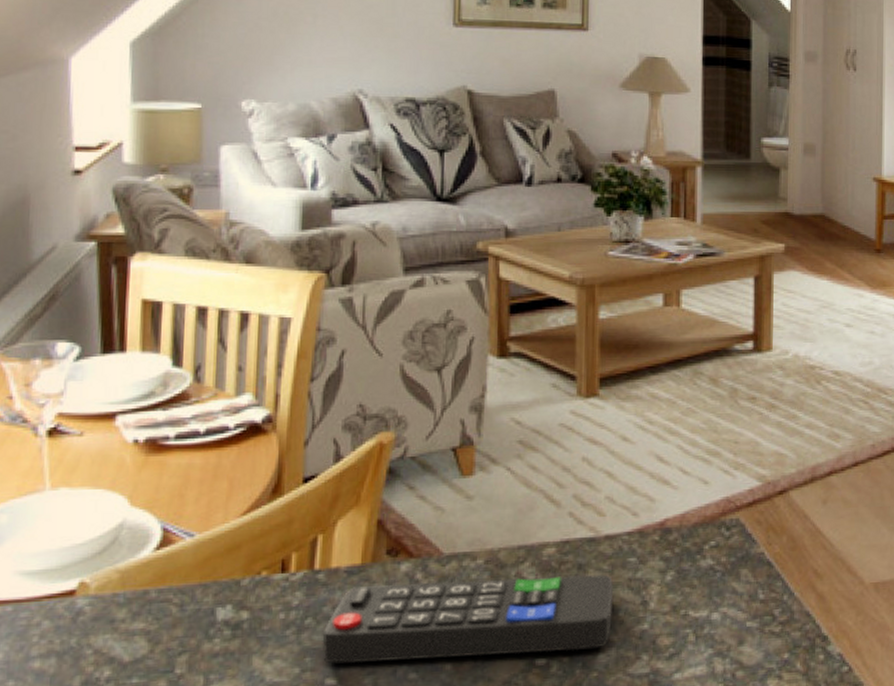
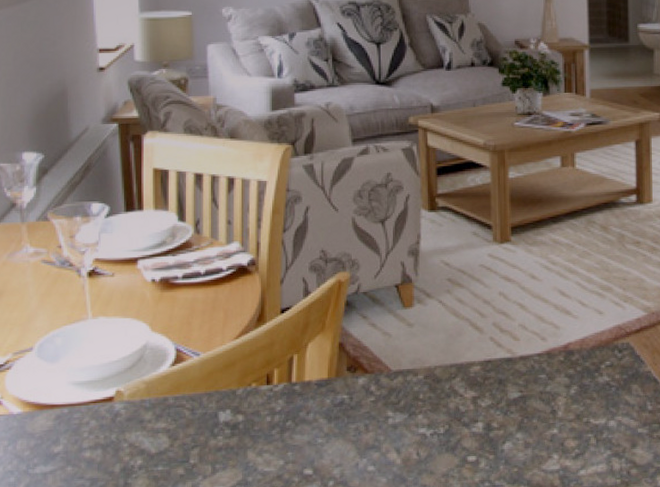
remote control: present [322,574,614,664] -> none [300,388,528,458]

